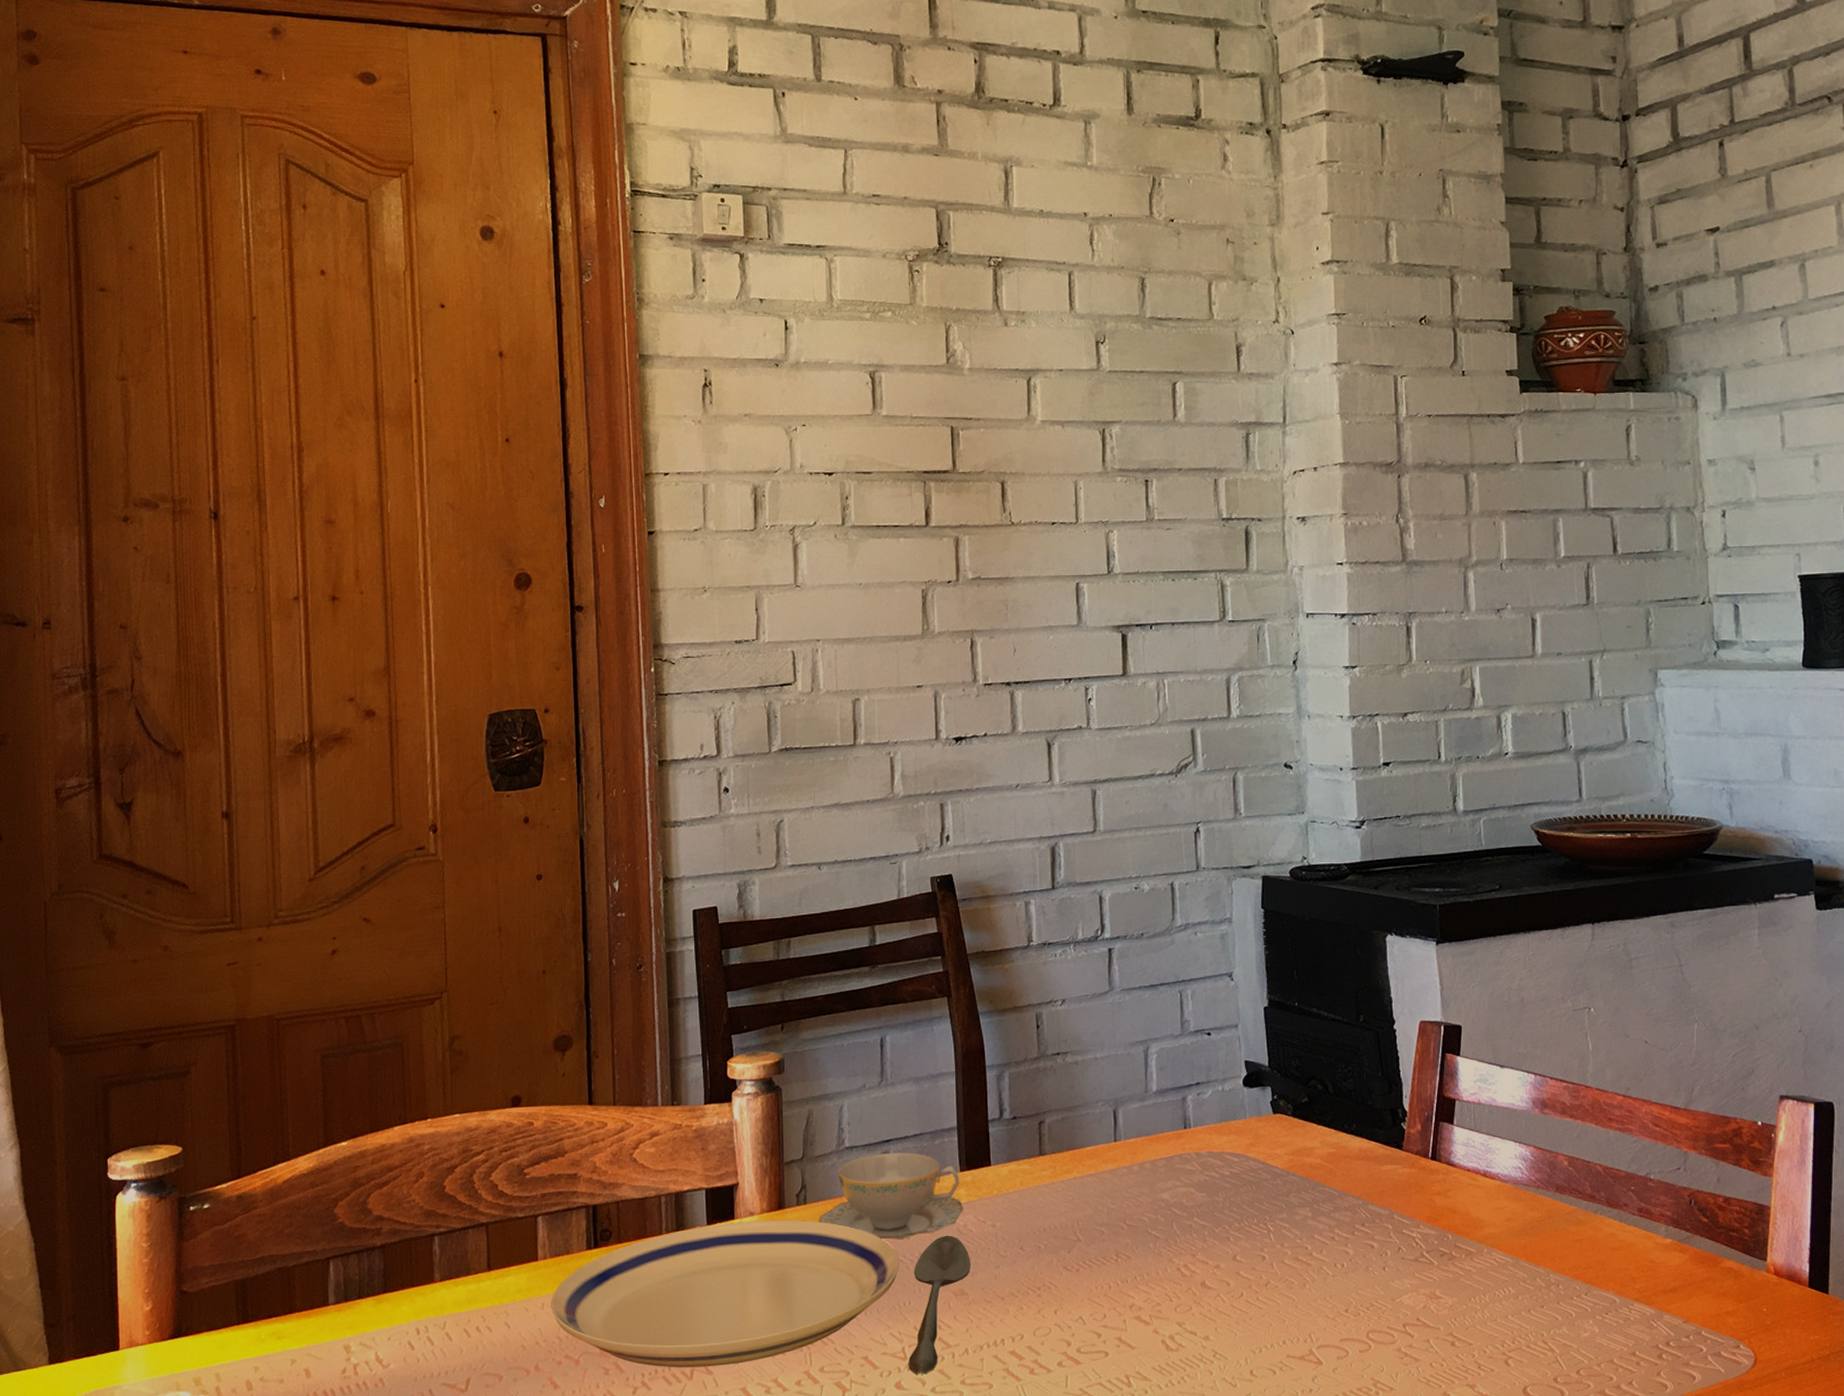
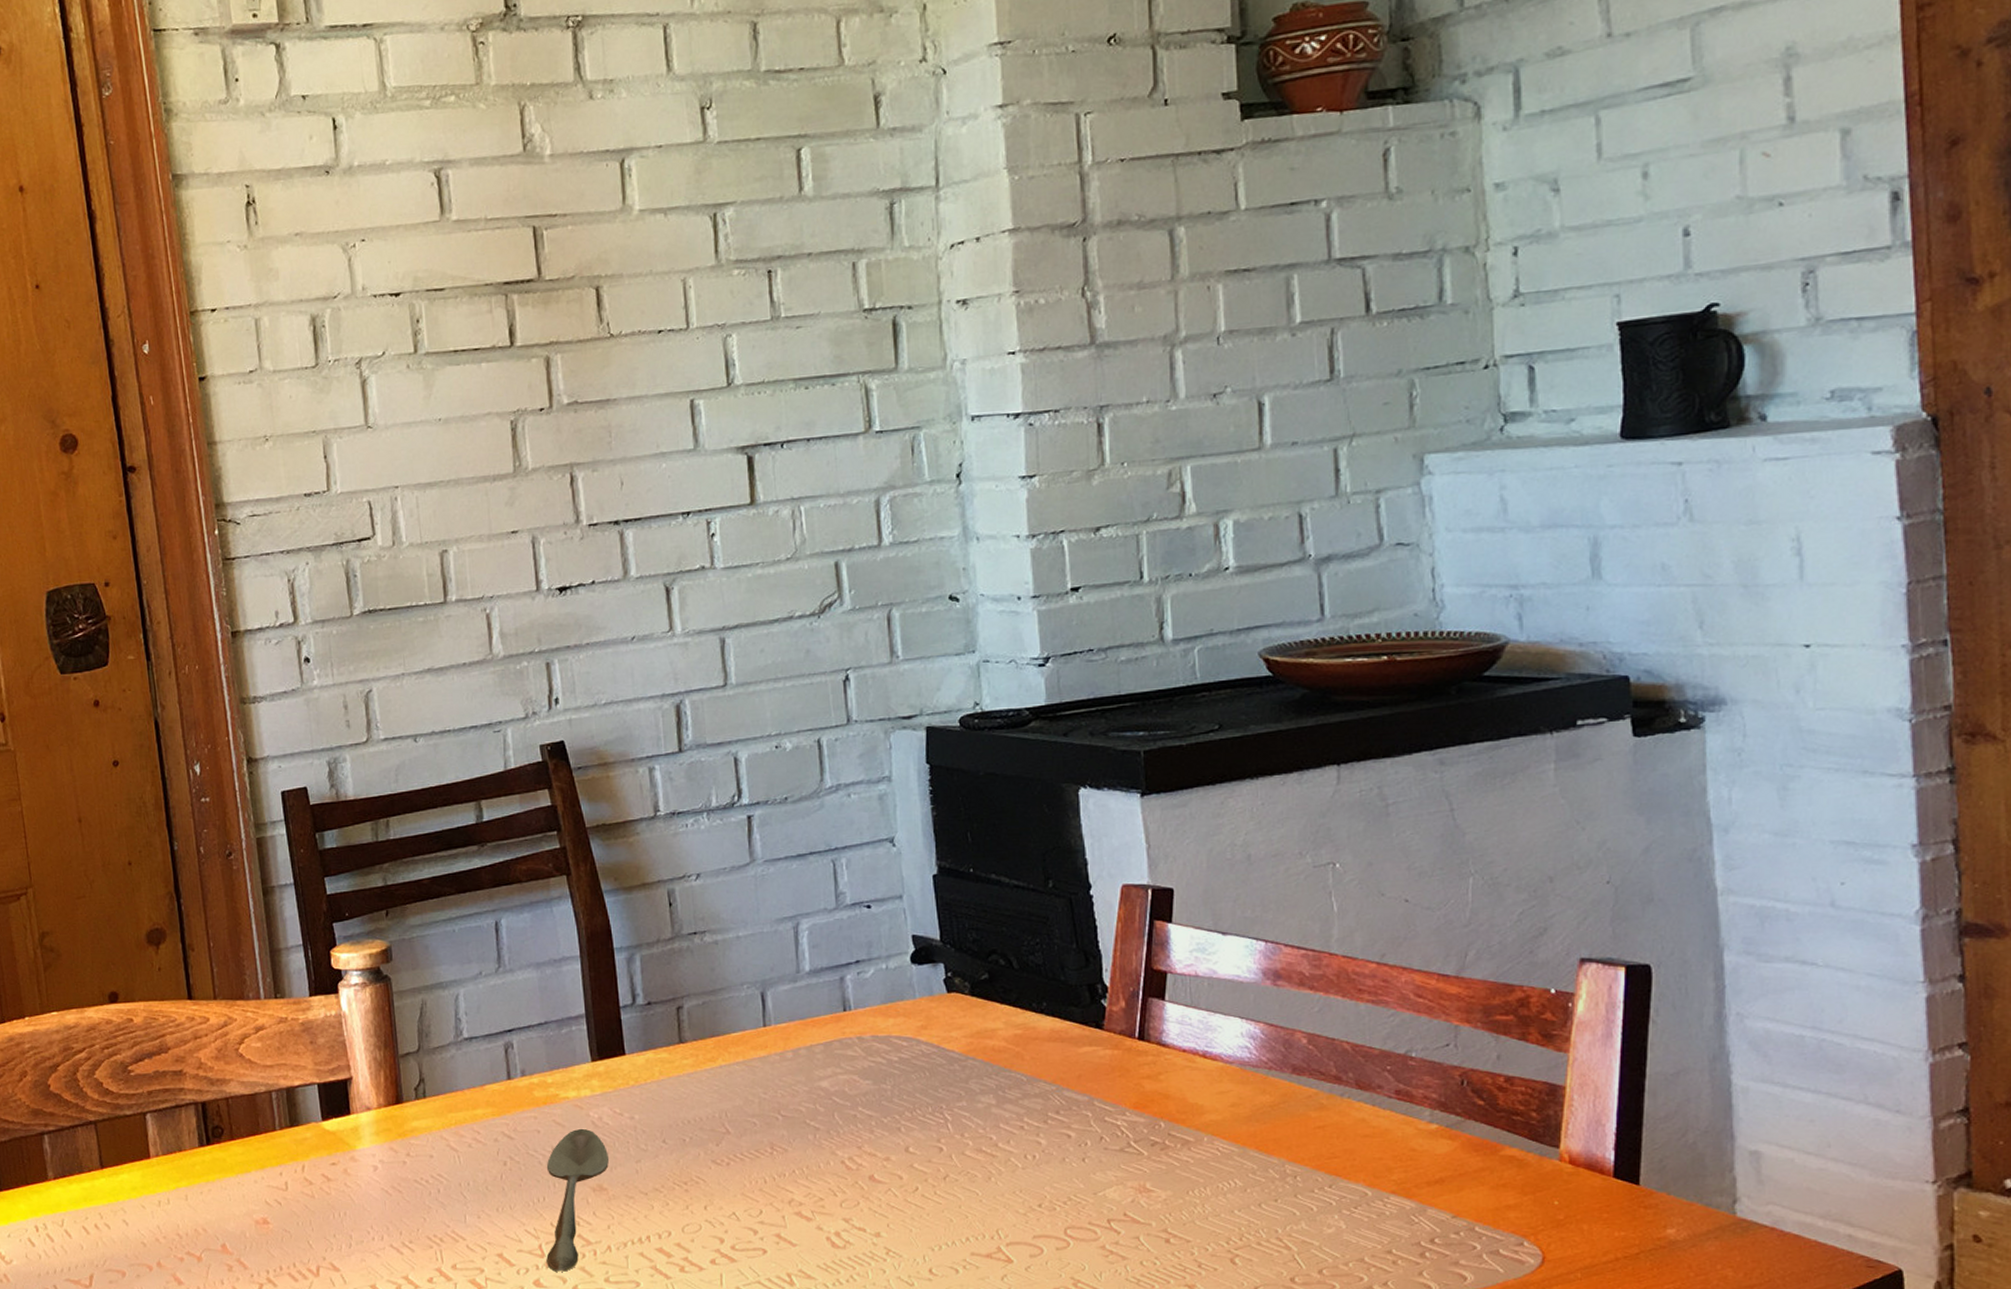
plate: present [551,1220,900,1367] -> none [167,1114,531,1264]
teacup: present [819,1153,964,1240] -> none [440,1042,598,1134]

